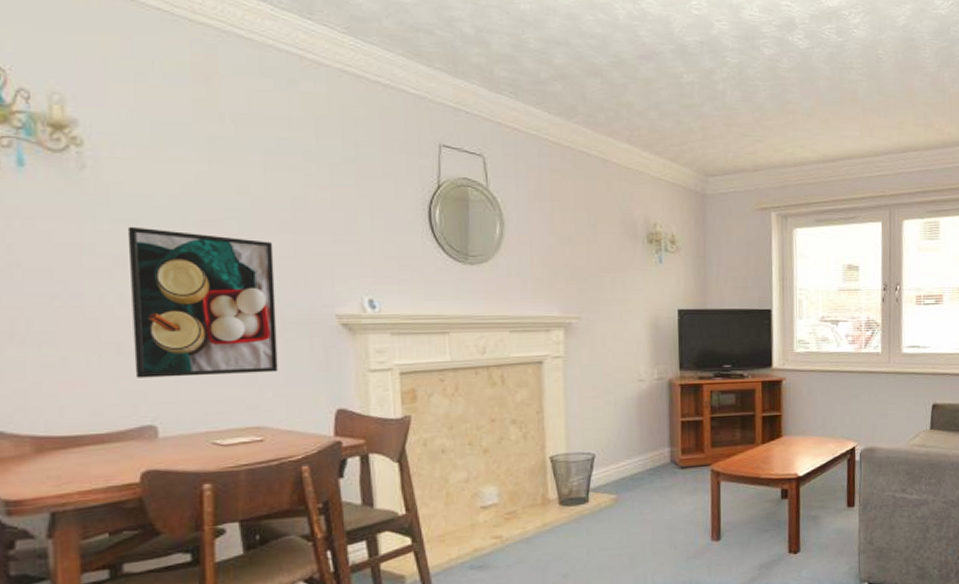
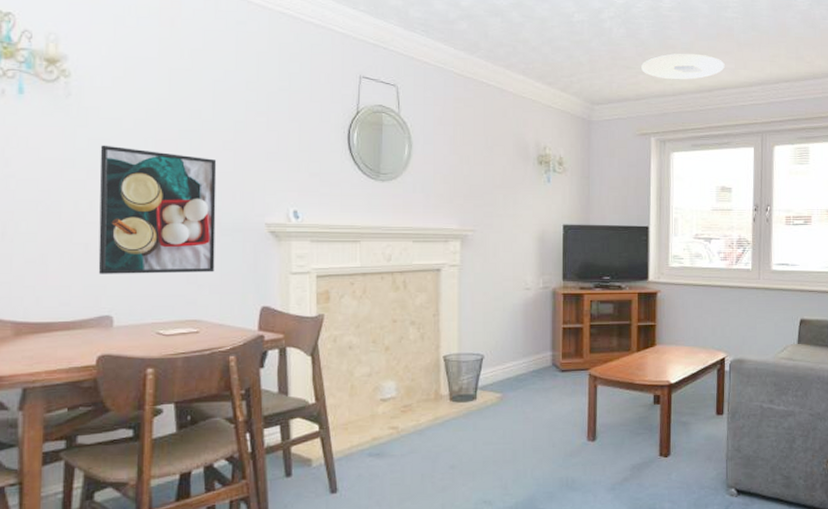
ceiling light: none [759,119,849,149] -> present [641,53,725,80]

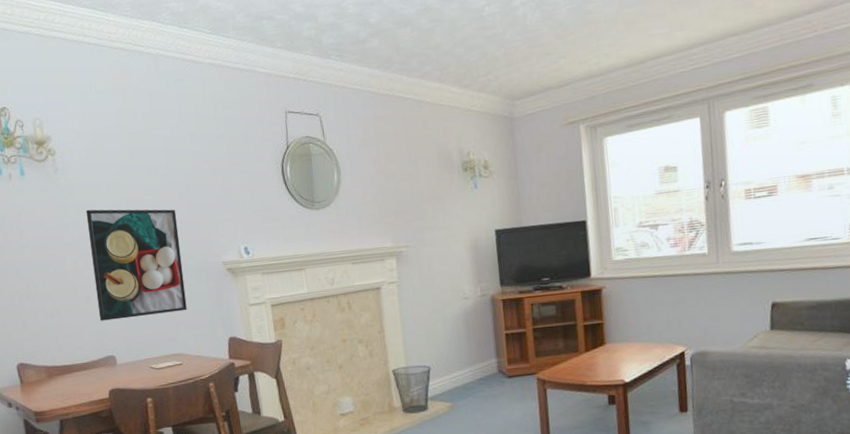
ceiling light: present [641,53,725,80] -> none [562,23,658,60]

